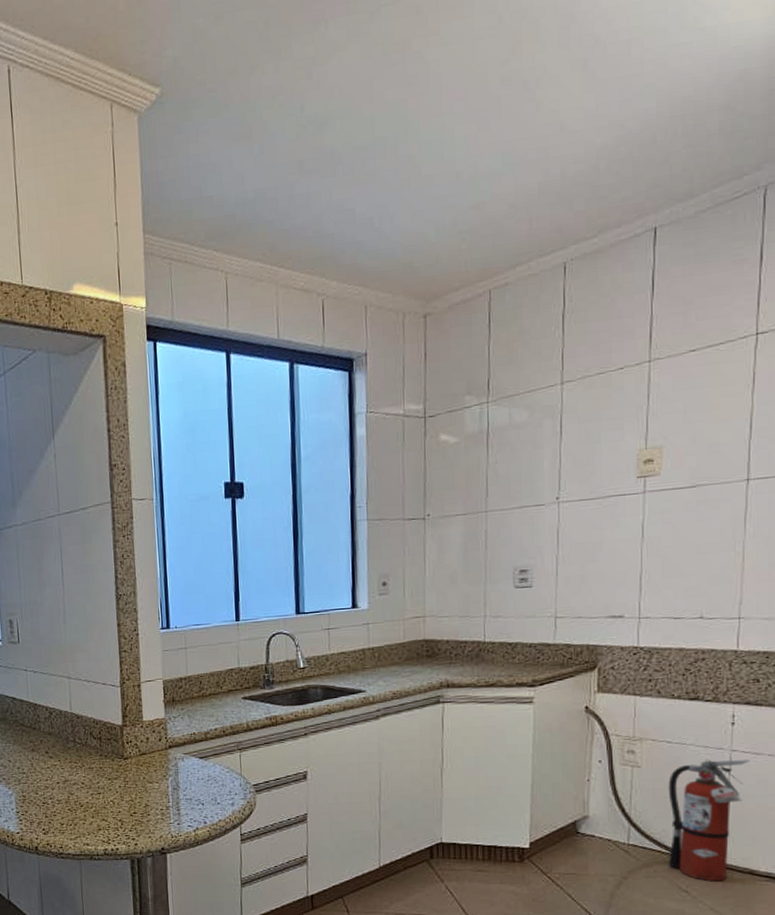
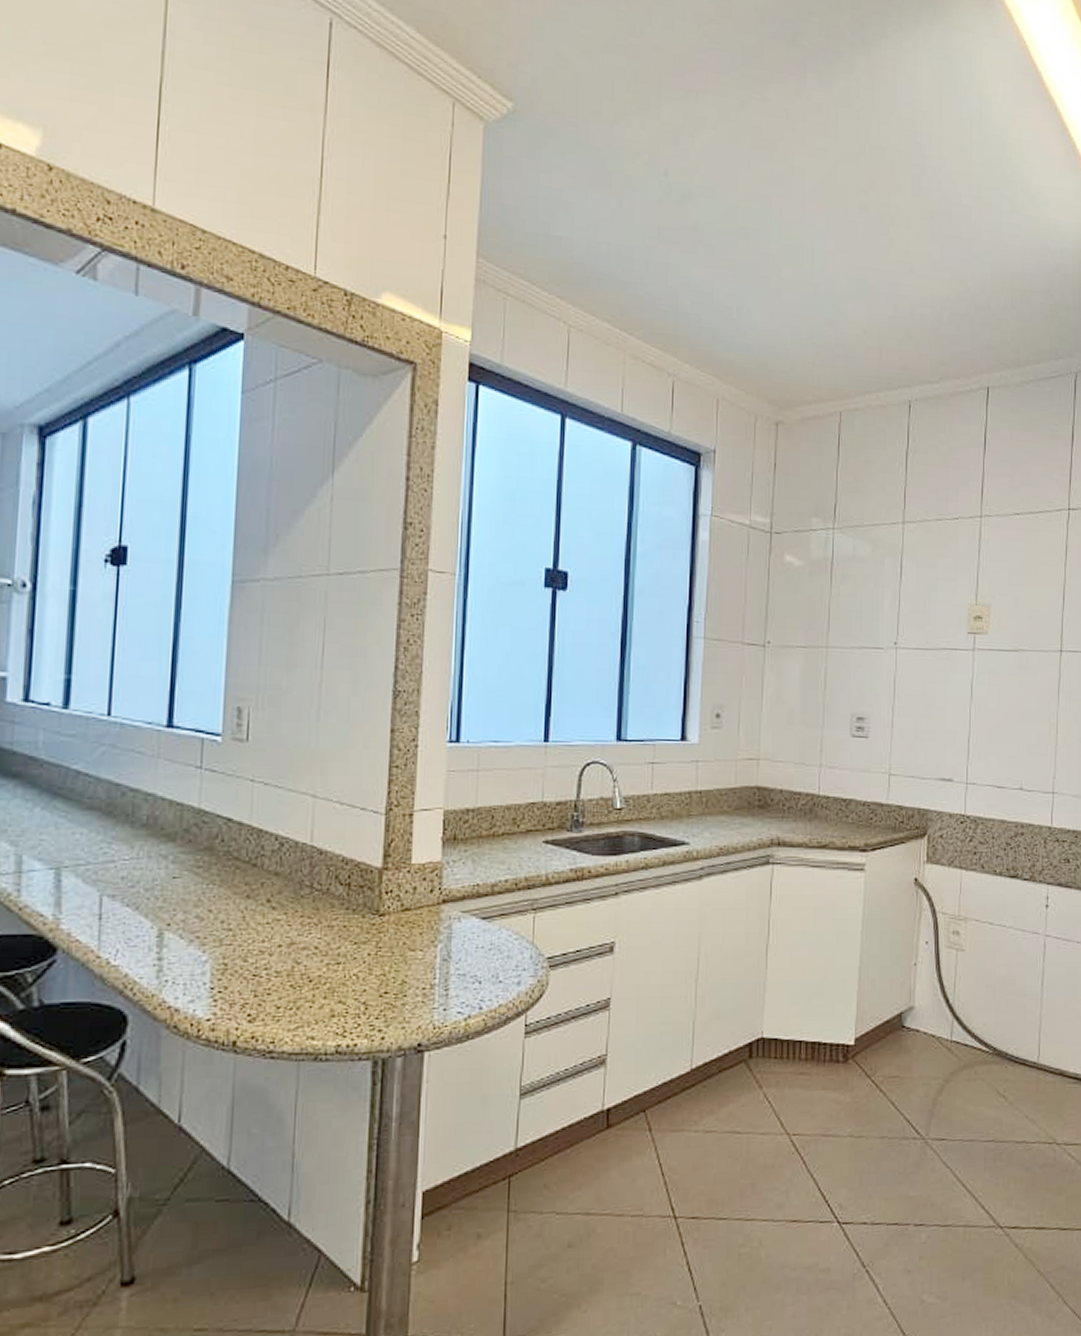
fire extinguisher: present [668,759,751,882] -> none [987,944,1062,1085]

